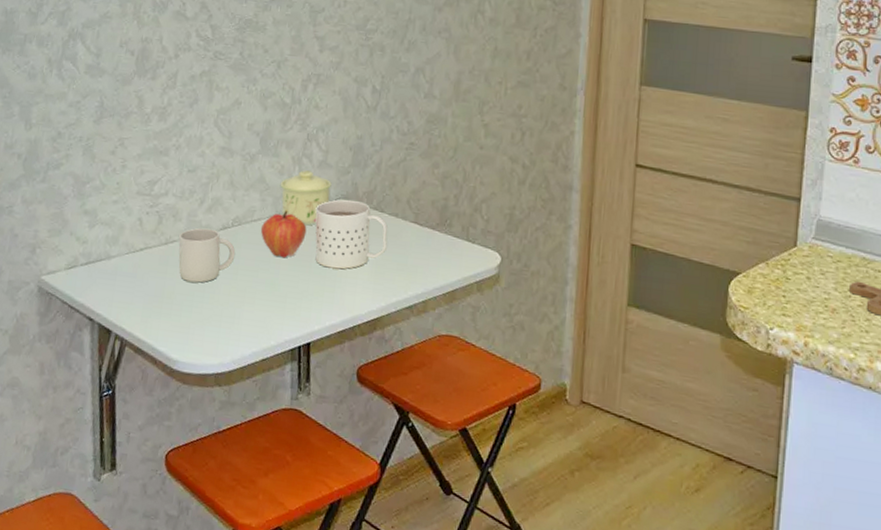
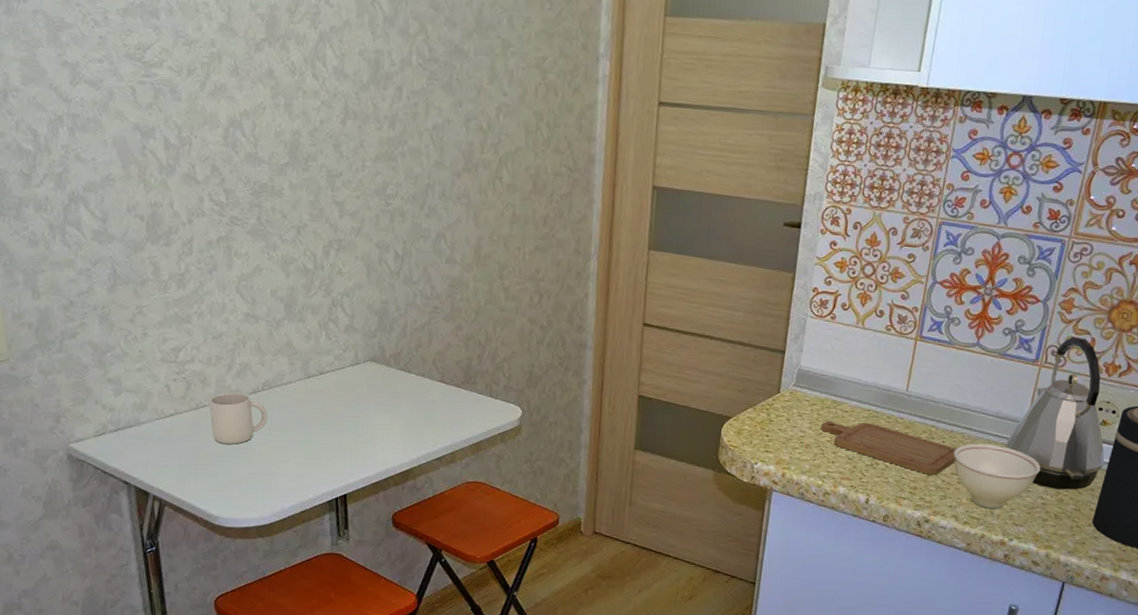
fruit: present [260,209,307,258] -> none [291,373,337,418]
sugar bowl: present [280,170,332,226] -> none [307,334,359,387]
mug: present [315,199,388,270] -> none [344,361,416,427]

